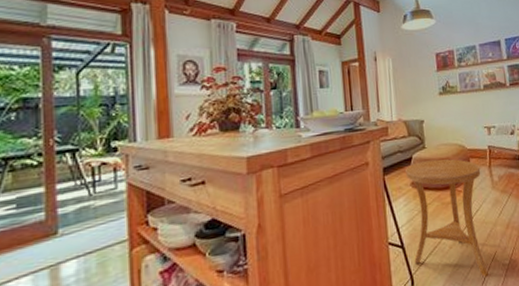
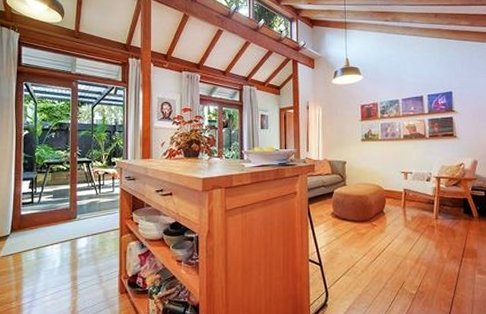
side table: present [404,159,488,277] -> none [326,196,395,302]

